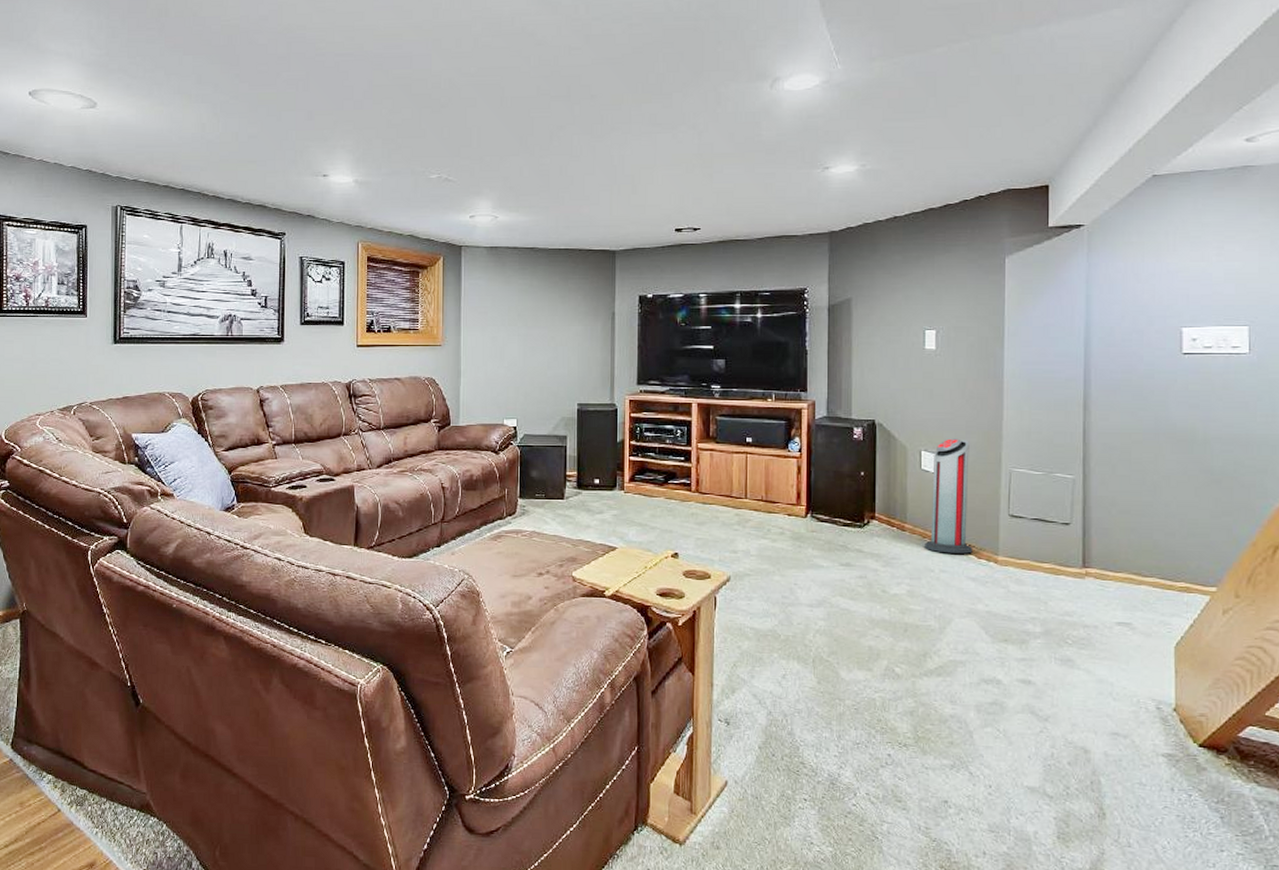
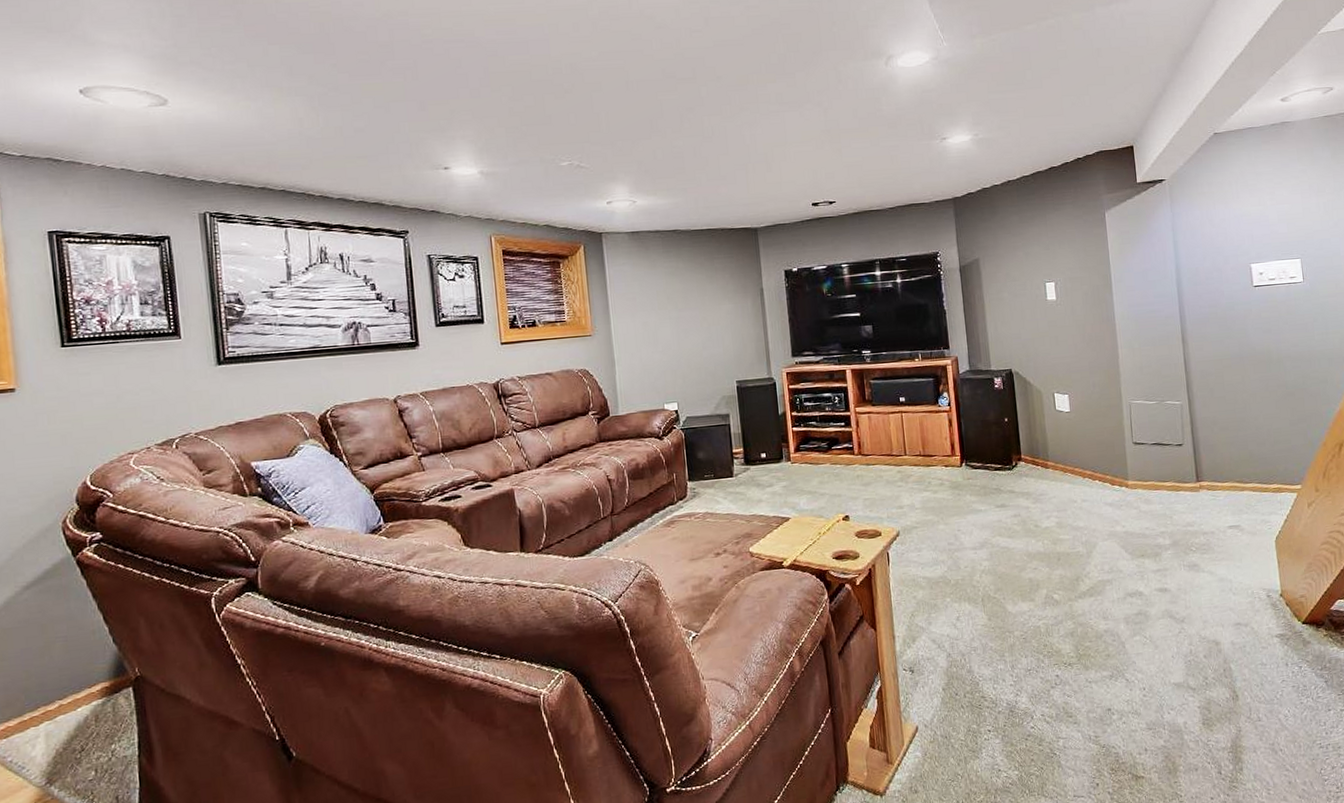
air purifier: present [925,438,972,554] -> none [1065,379,1107,484]

